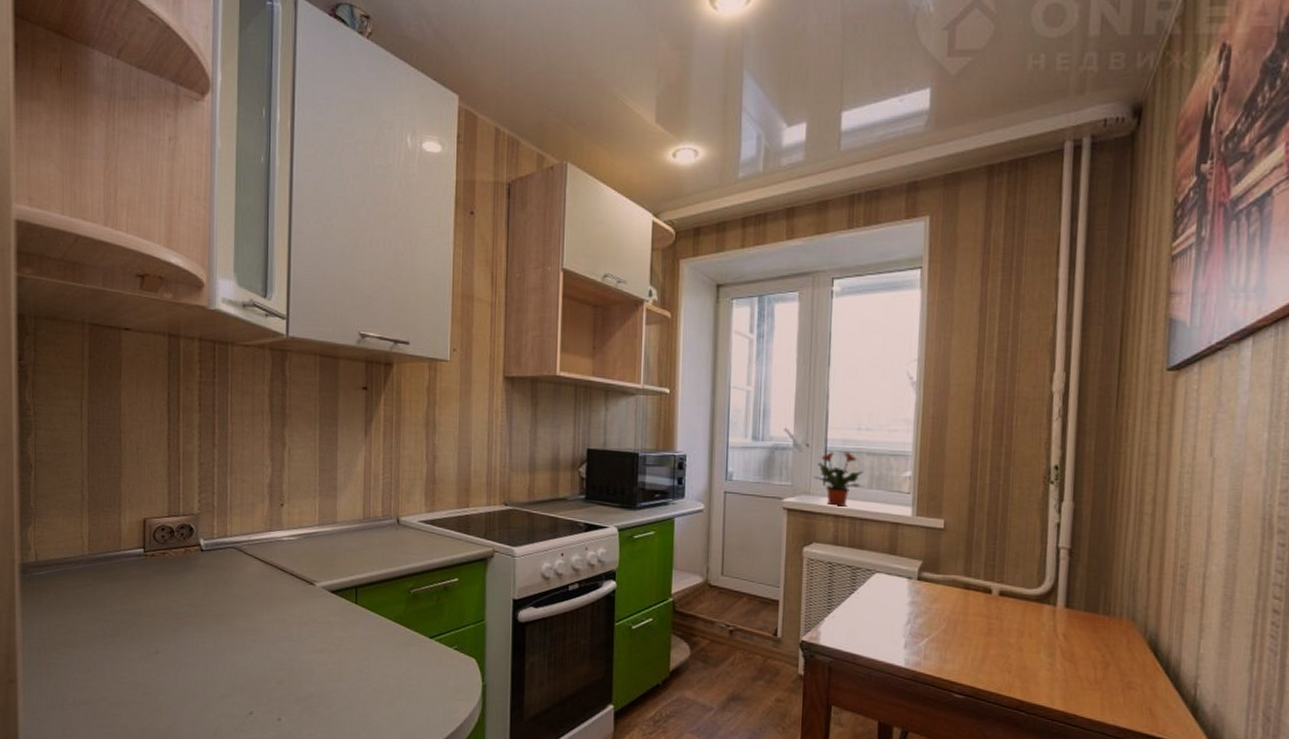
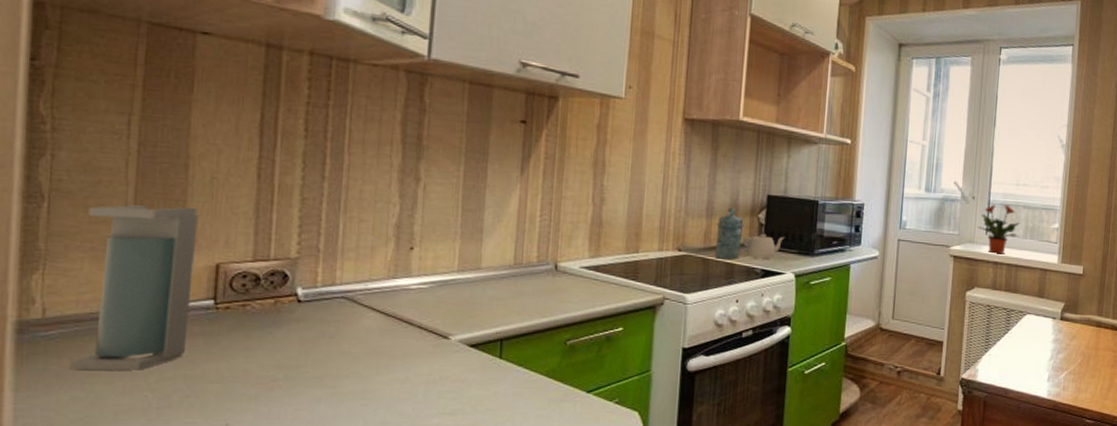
soap dispenser: none [55,472,130,605] -> present [70,205,198,371]
canister: none [538,462,565,514] -> present [714,207,744,260]
teapot: none [565,487,606,514] -> present [743,233,785,260]

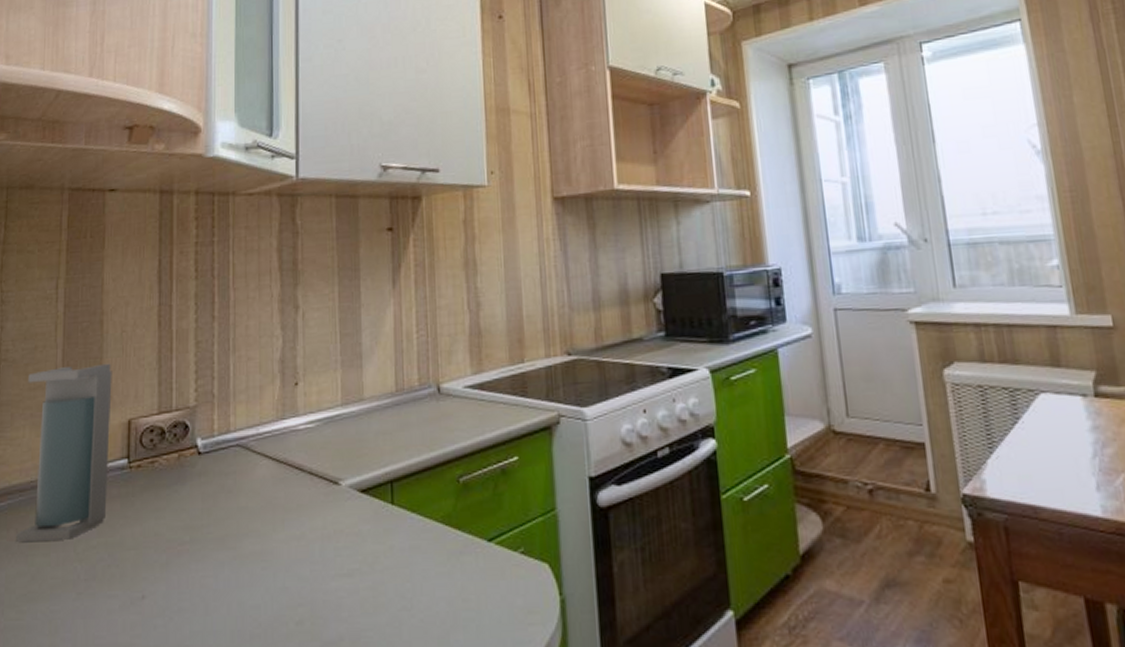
canister: present [714,207,744,260] -> none [606,294,640,360]
teapot: present [743,233,785,260] -> none [640,321,690,356]
potted plant: present [977,204,1020,254] -> none [939,242,1000,313]

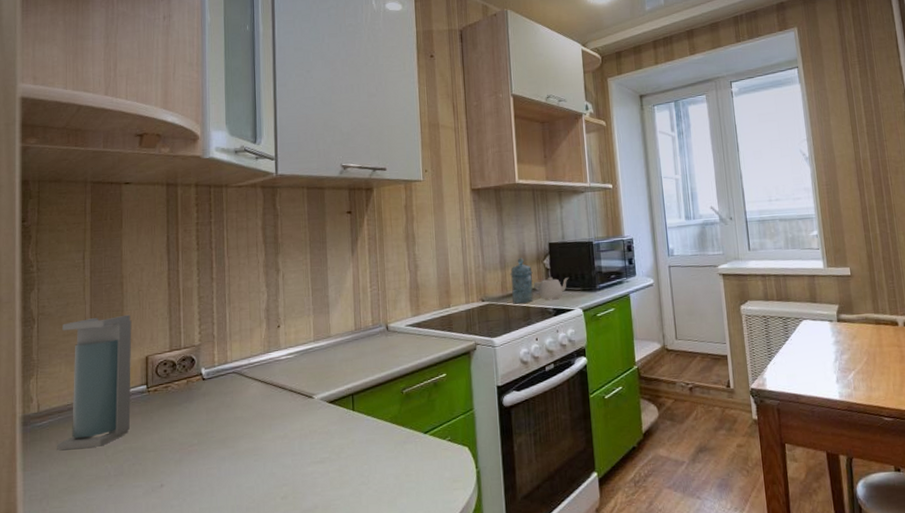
canister: none [606,294,640,360] -> present [510,258,534,304]
teapot: none [640,321,690,356] -> present [533,276,569,301]

